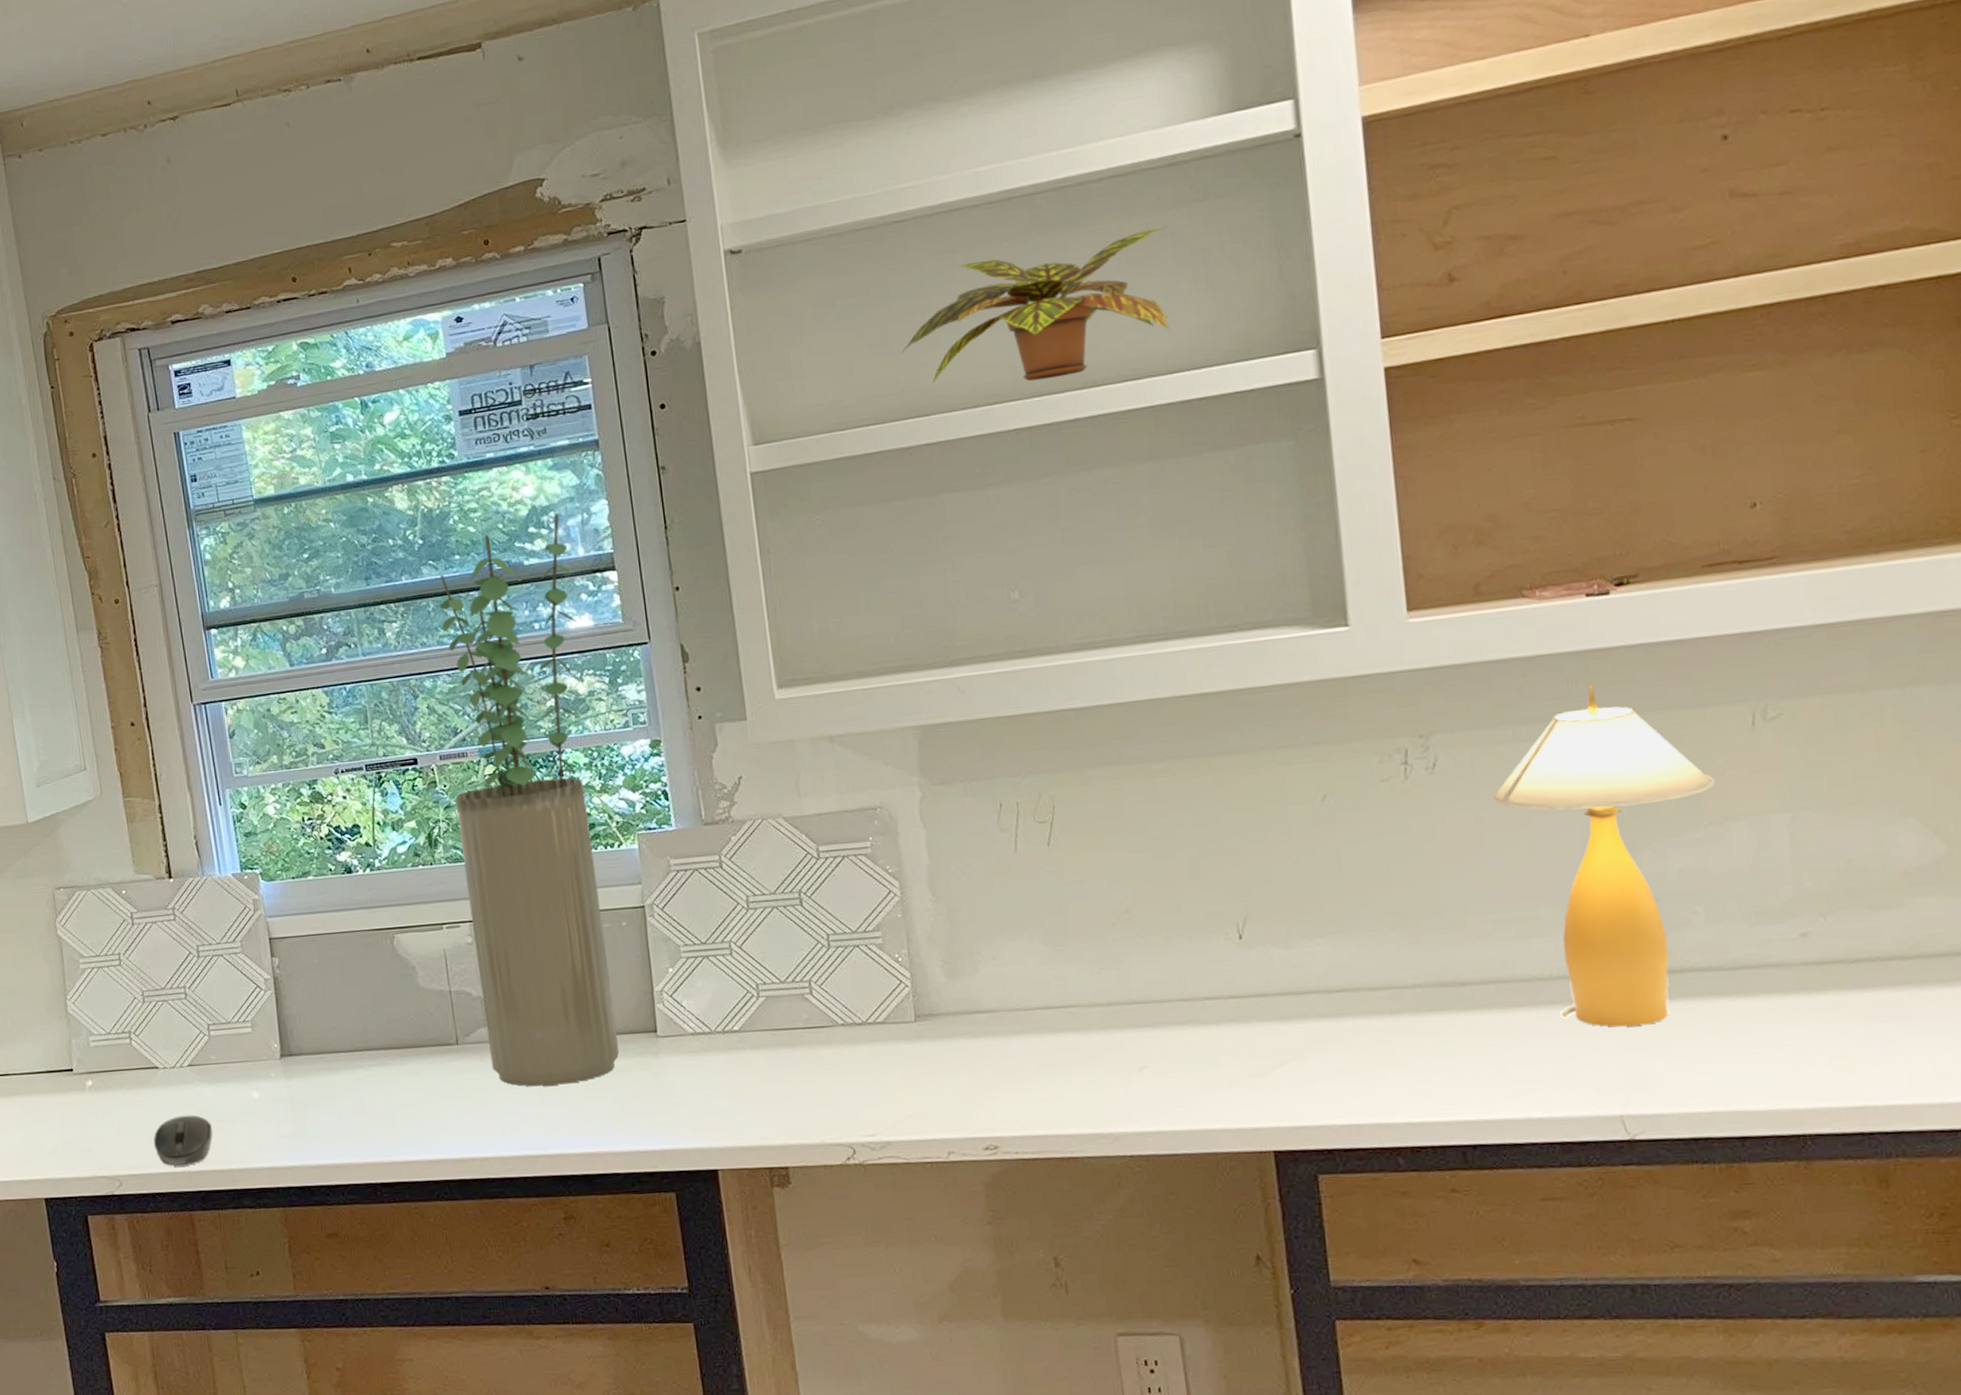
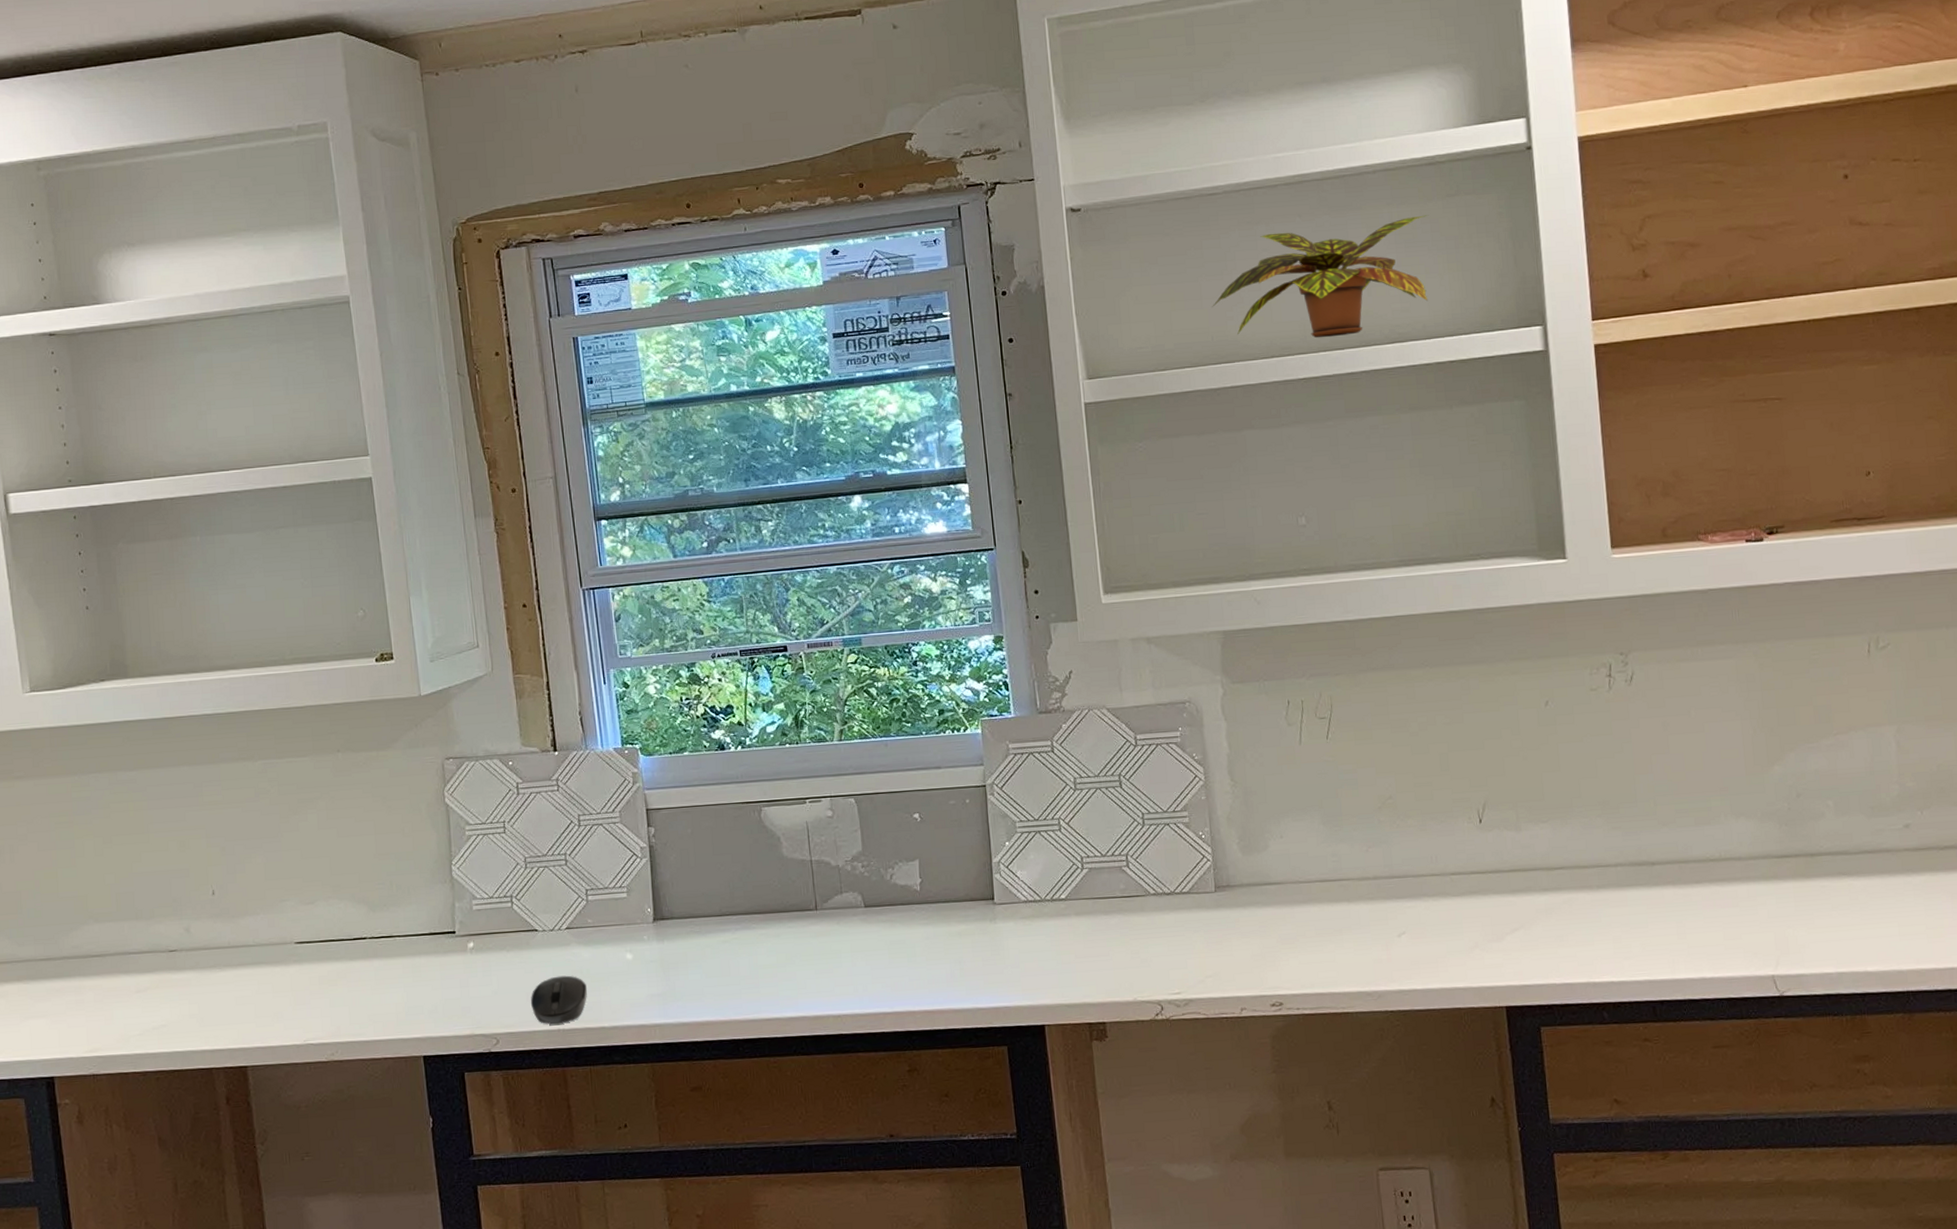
vase: present [439,512,619,1087] -> none [810,429,960,949]
table lamp: present [1491,683,1716,1027] -> none [1675,613,1842,901]

